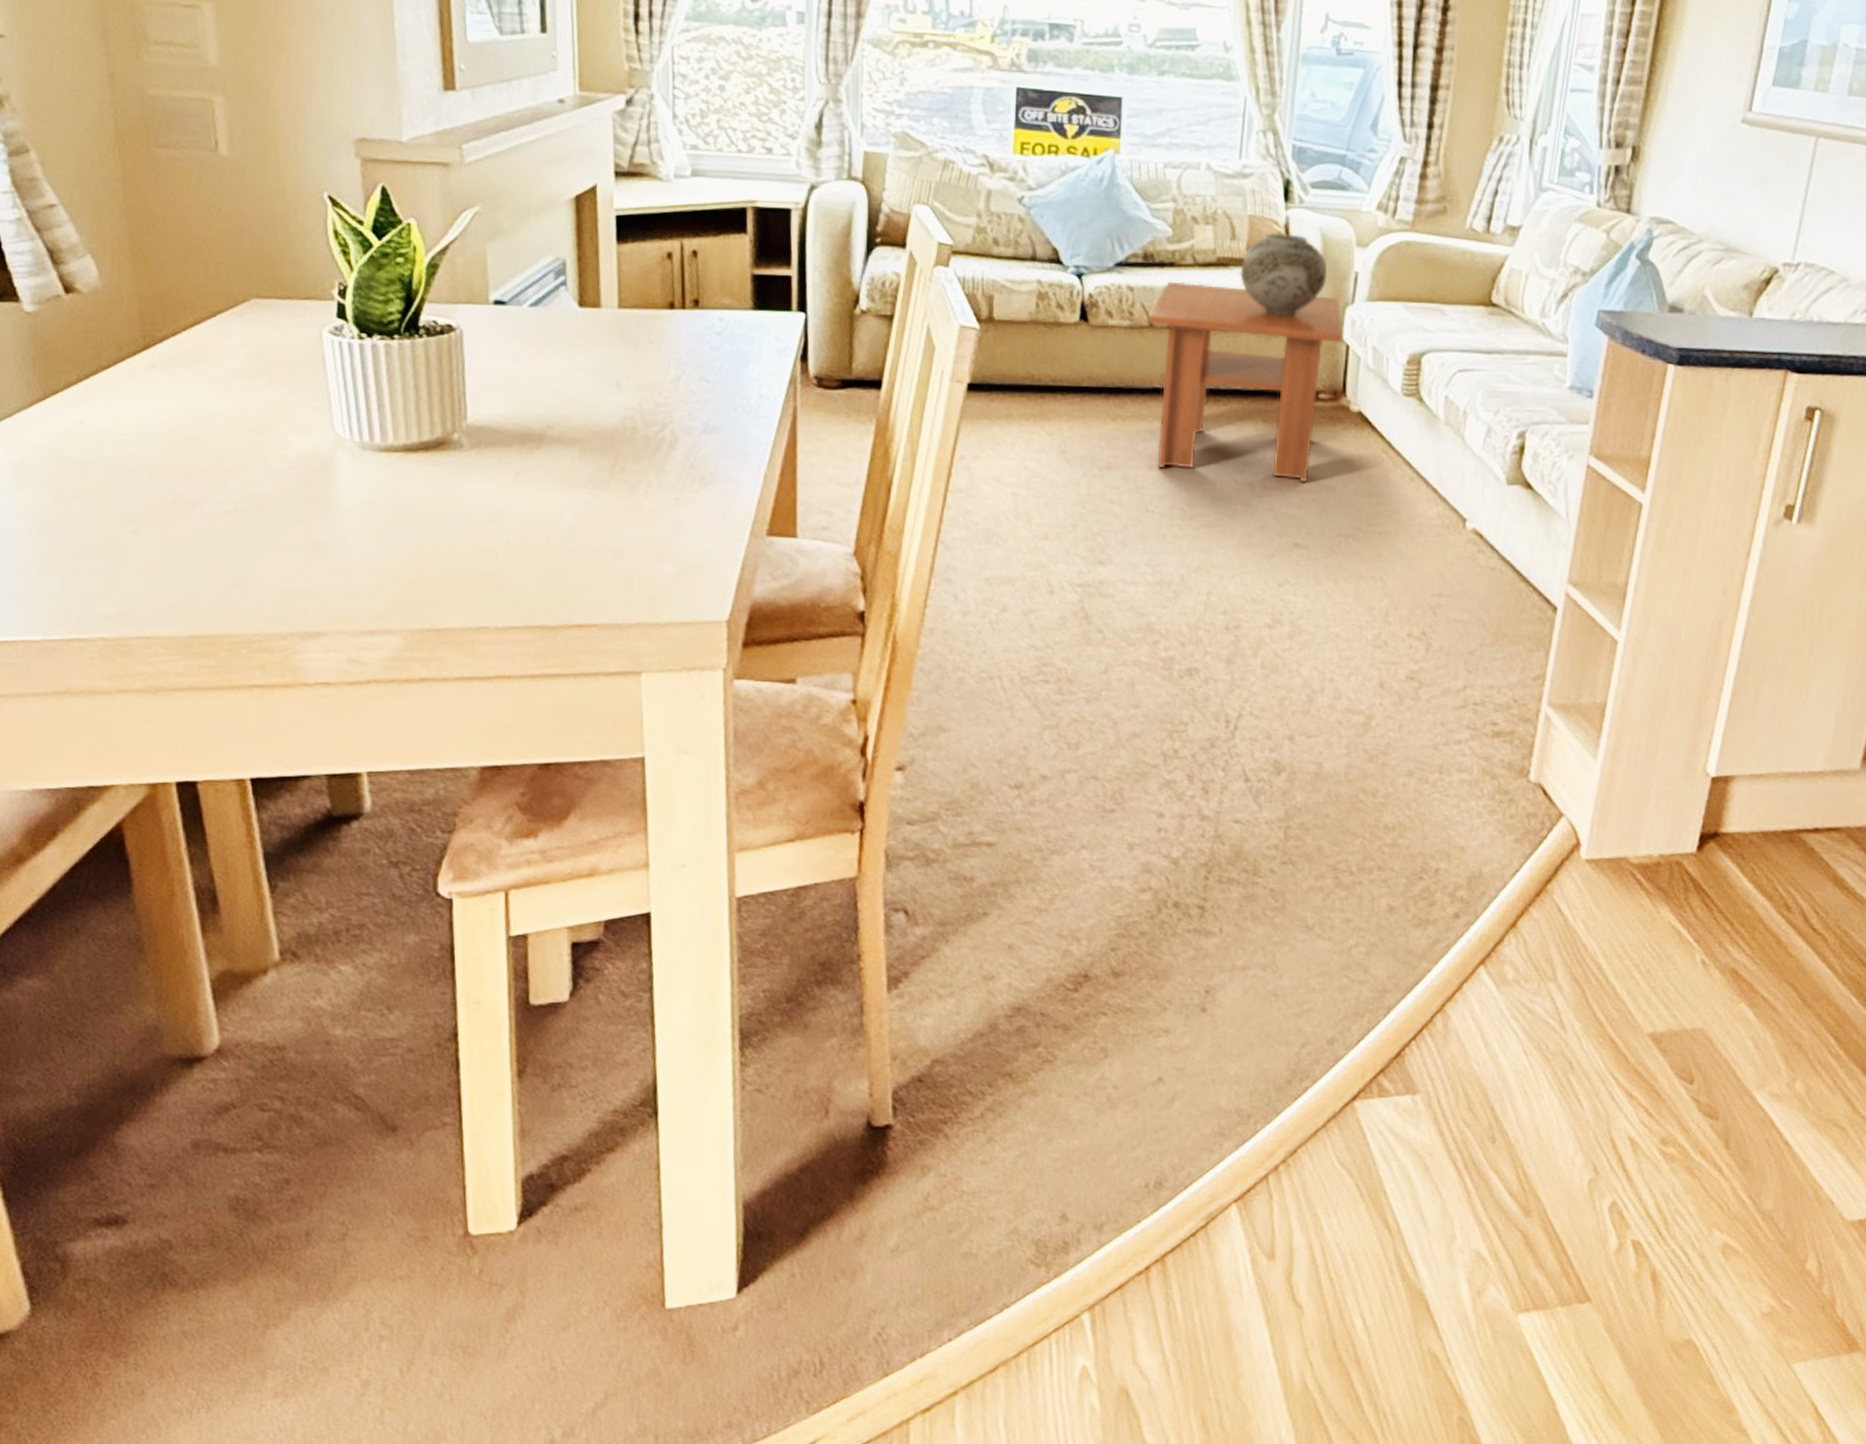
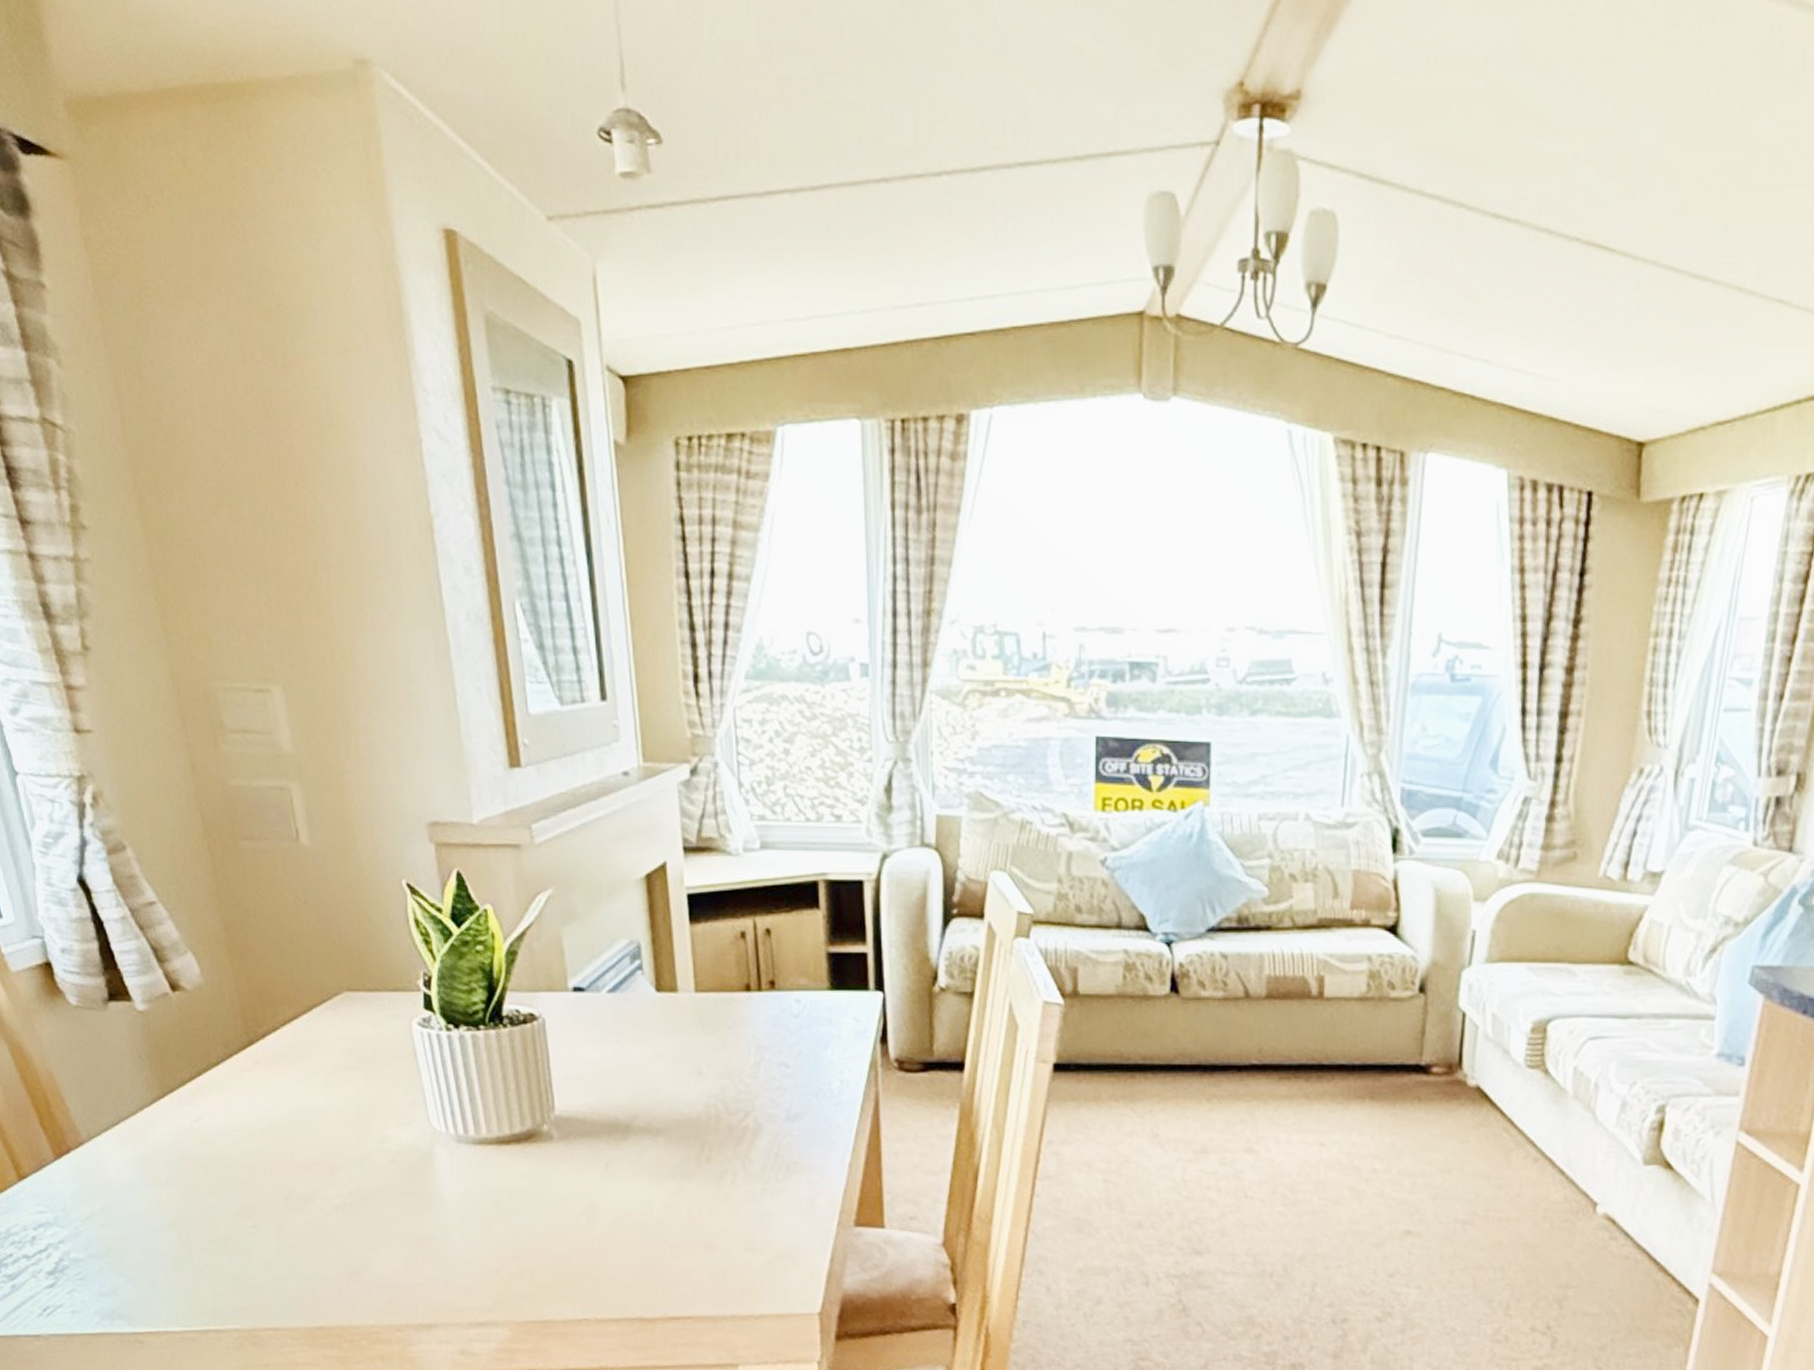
coffee table: present [1146,281,1344,482] -> none [1242,946,1460,1164]
vase: present [1240,232,1328,317] -> none [1343,888,1441,982]

